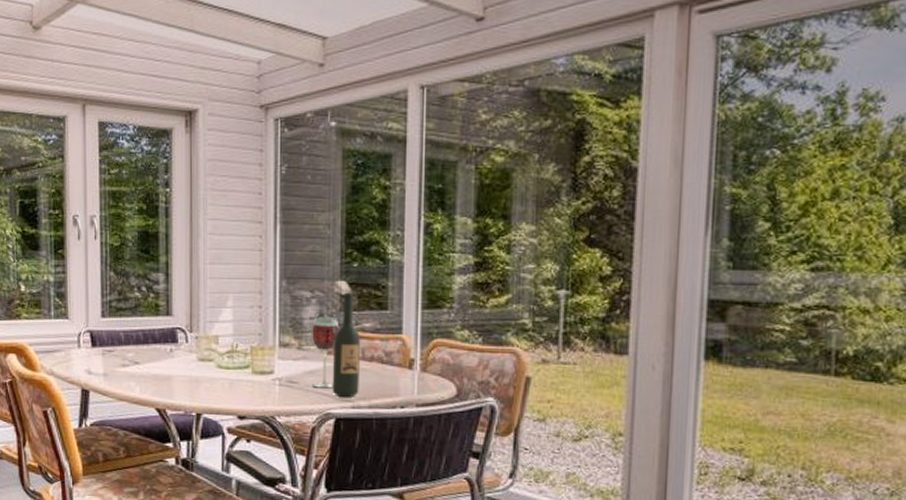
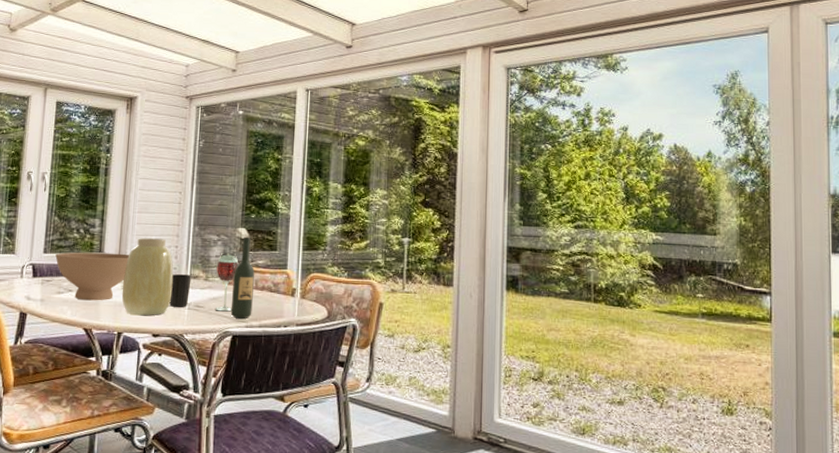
bowl: none [115,315,204,375] -> present [55,252,130,301]
vase: none [197,296,259,394] -> present [121,238,174,316]
cup: none [256,342,281,383] -> present [169,274,192,307]

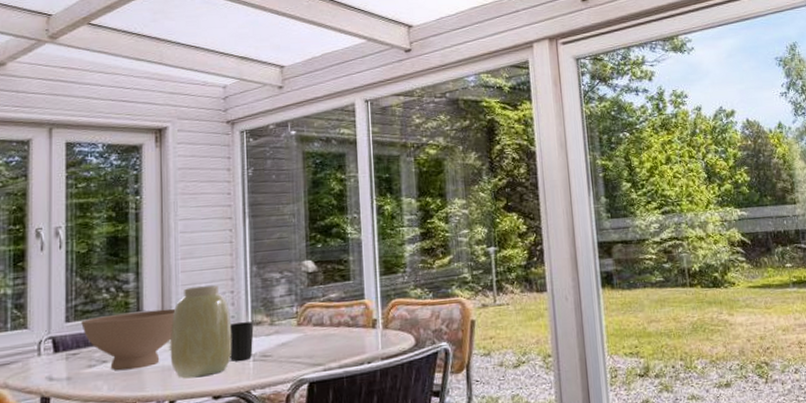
wineglass: present [214,253,239,312] -> none [281,290,308,358]
wine bottle: present [230,238,254,319] -> none [303,270,329,363]

